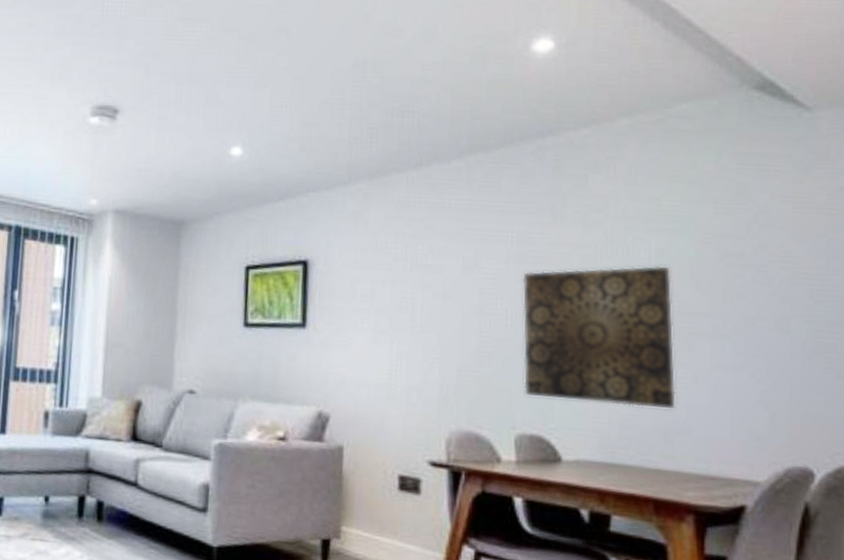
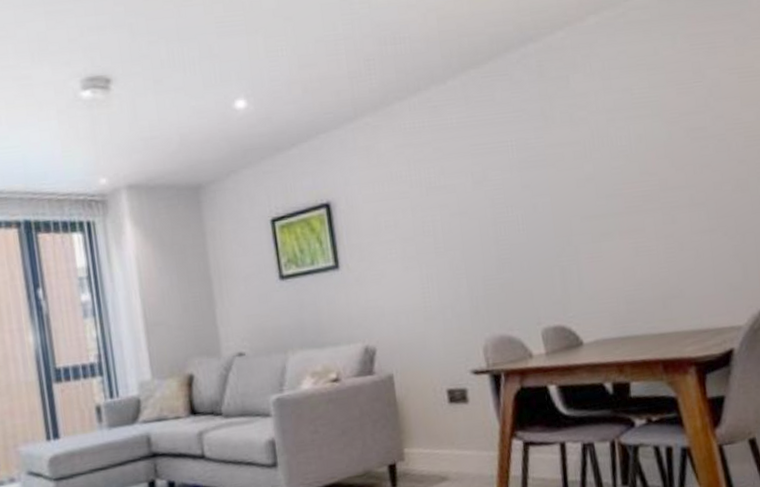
wall art: present [522,265,677,408] -> none [527,149,669,293]

